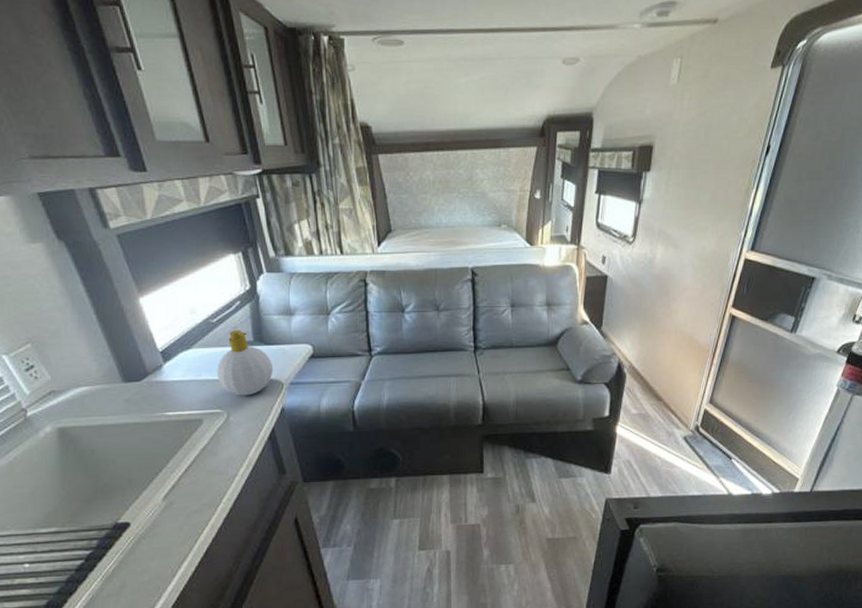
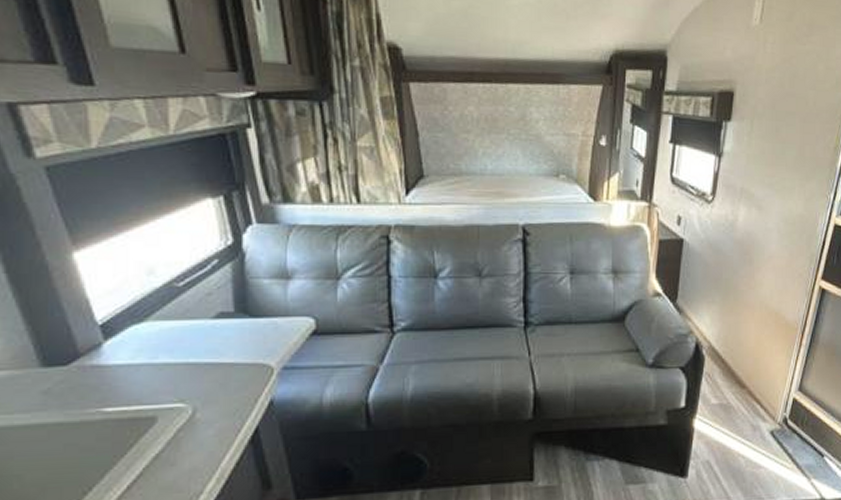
soap bottle: present [216,330,273,396] -> none [180,297,260,385]

